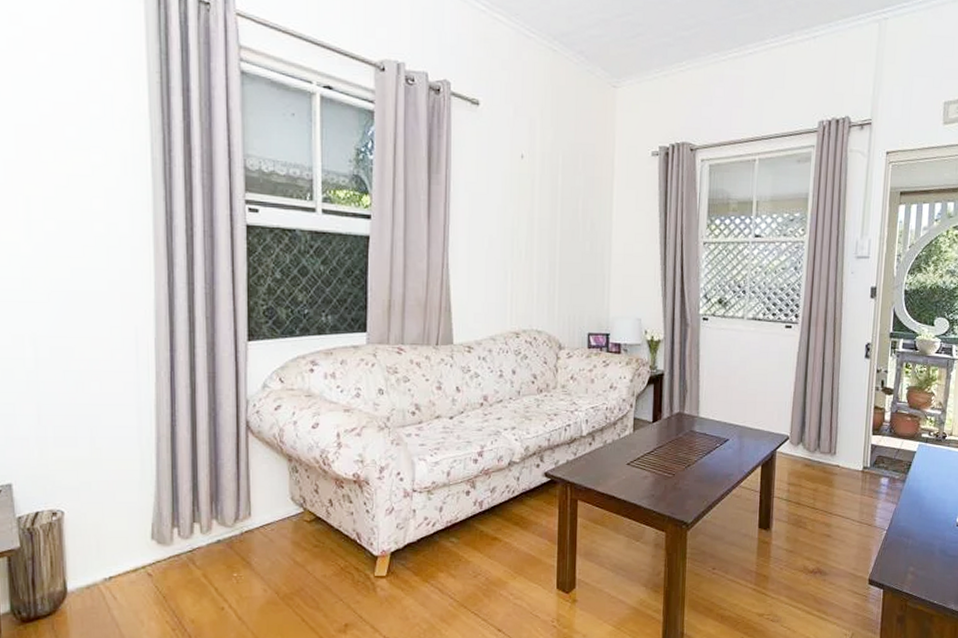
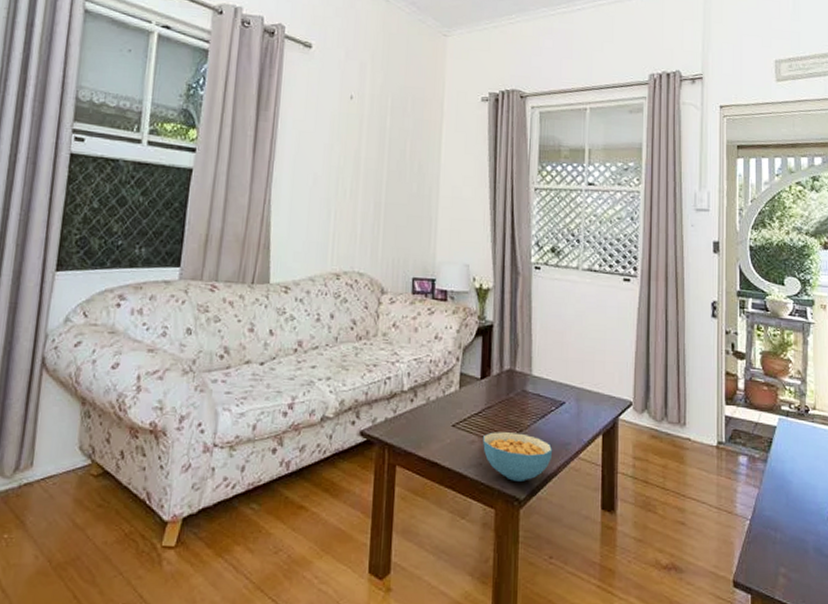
cereal bowl: none [655,468,717,508] -> present [483,432,553,481]

